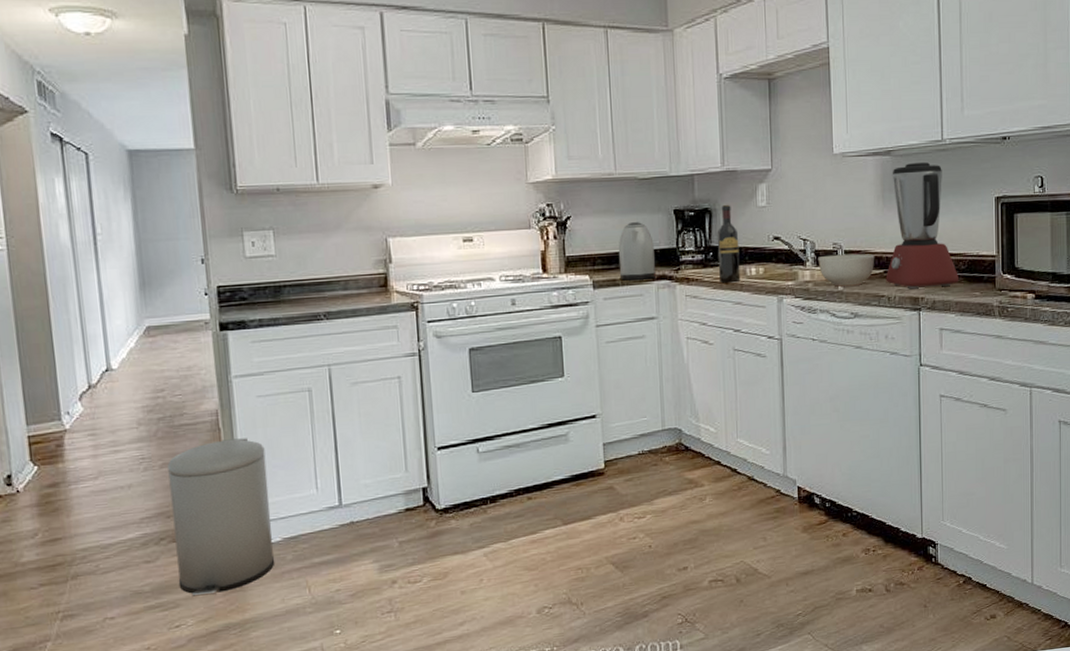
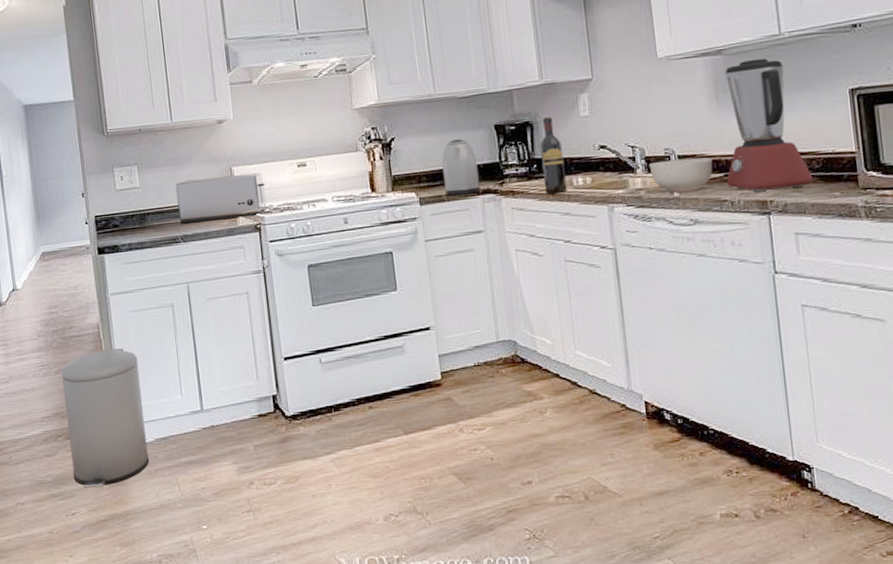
toaster: none [319,245,426,299] -> present [176,172,266,224]

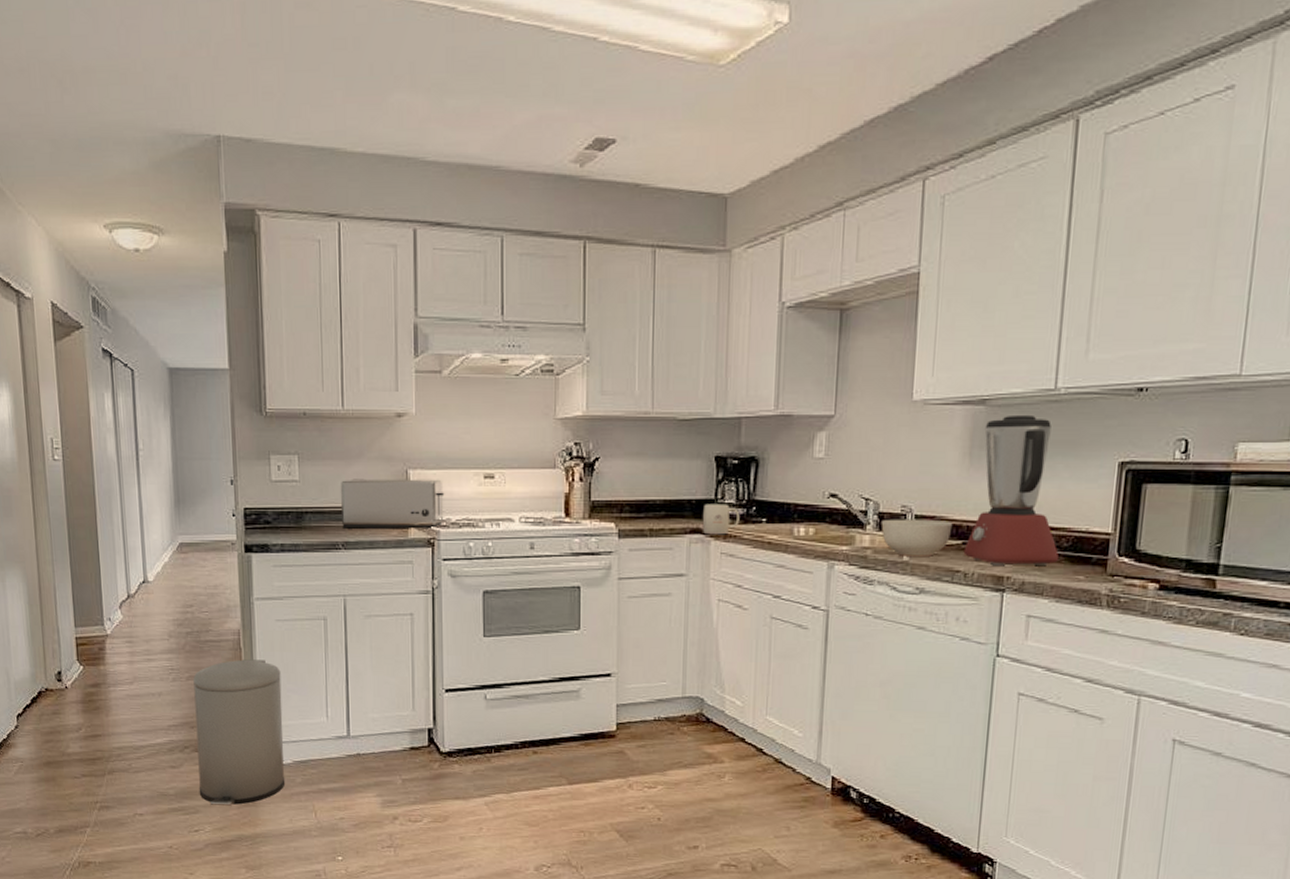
kettle: present [442,139,481,196] -> none [648,468,690,532]
mug: none [490,165,524,194] -> present [702,504,740,535]
wine bottle: present [539,116,568,194] -> none [760,453,789,543]

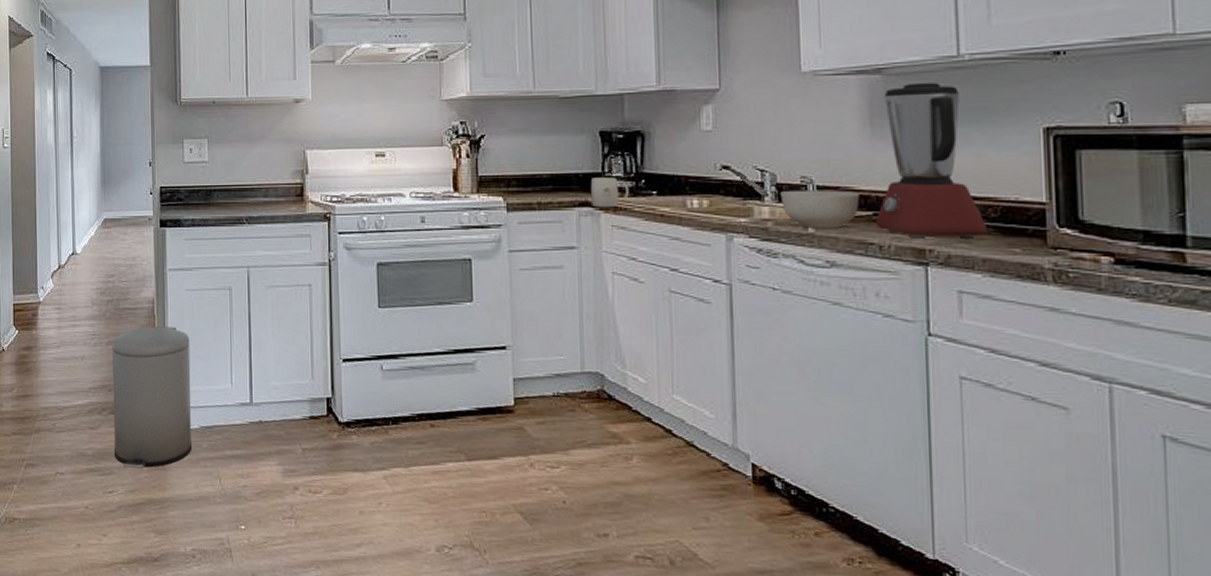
toaster: present [341,479,445,529] -> none [245,158,340,205]

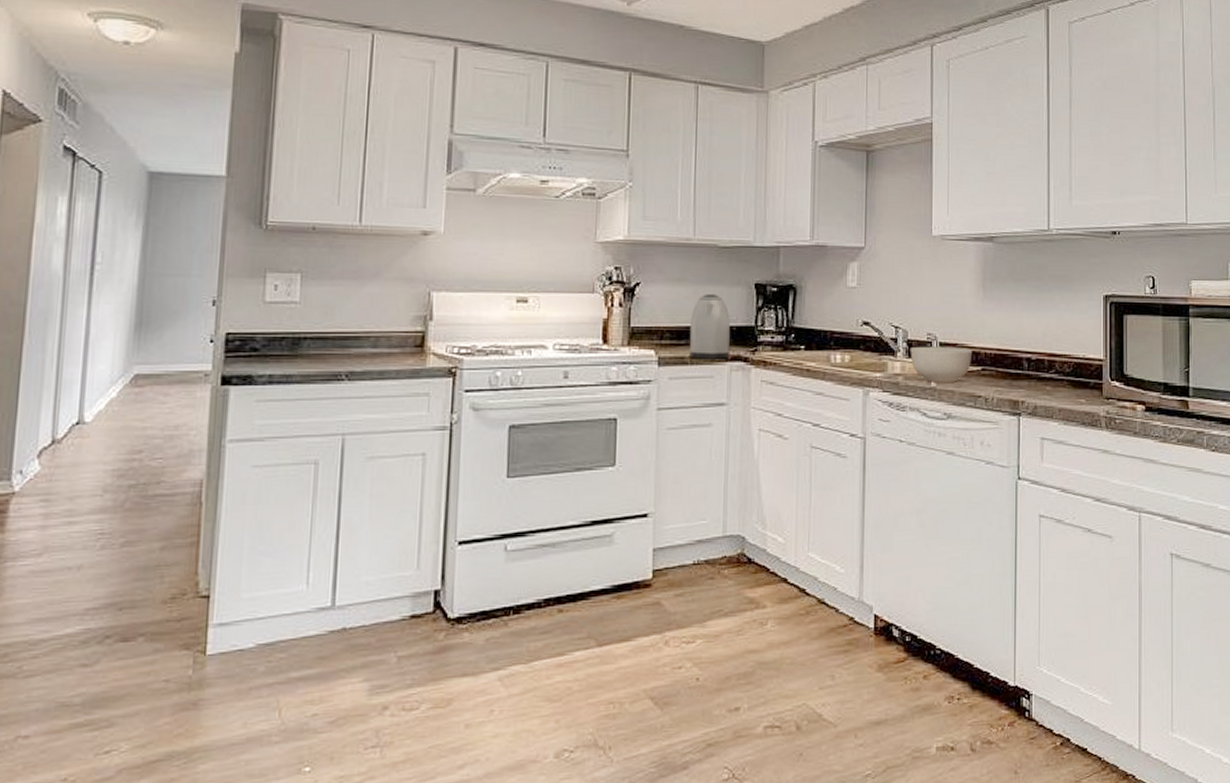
pedal bin: present [112,326,192,469] -> none [118,516,252,715]
kettle: none [535,143,578,205] -> present [688,294,731,359]
mug: present [590,177,629,208] -> none [742,331,779,362]
blender: present [875,83,987,239] -> none [983,252,1063,391]

